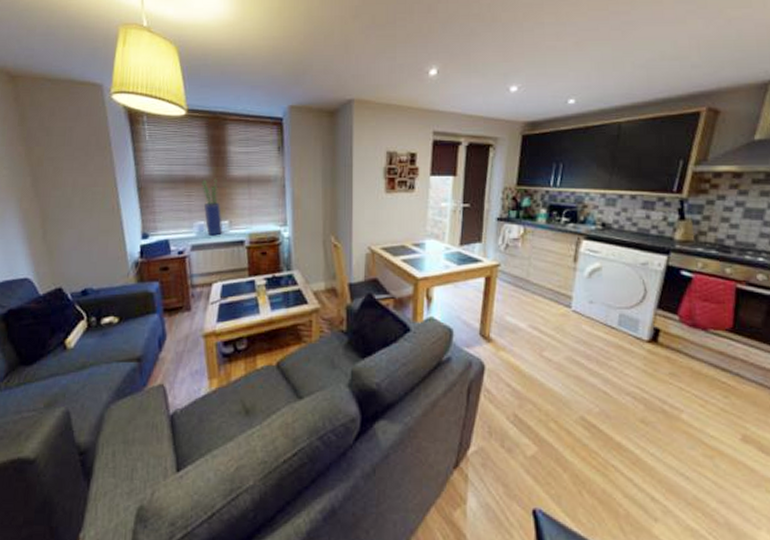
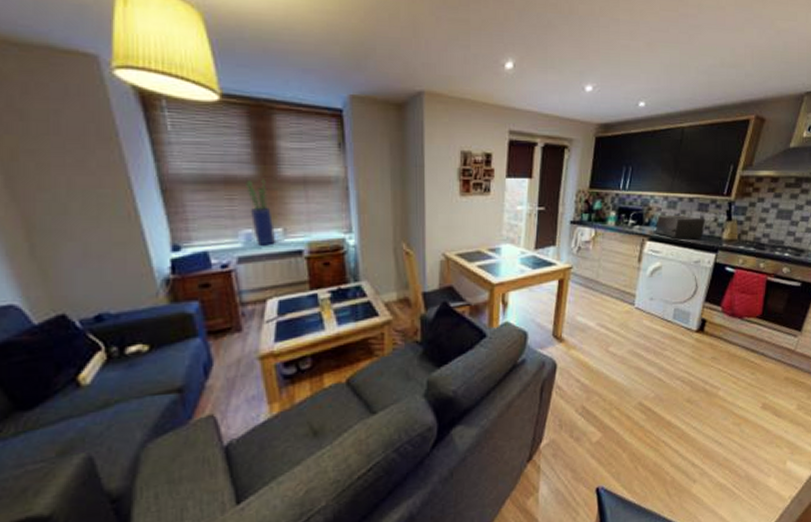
toaster: none [591,212,653,239] -> present [655,215,706,240]

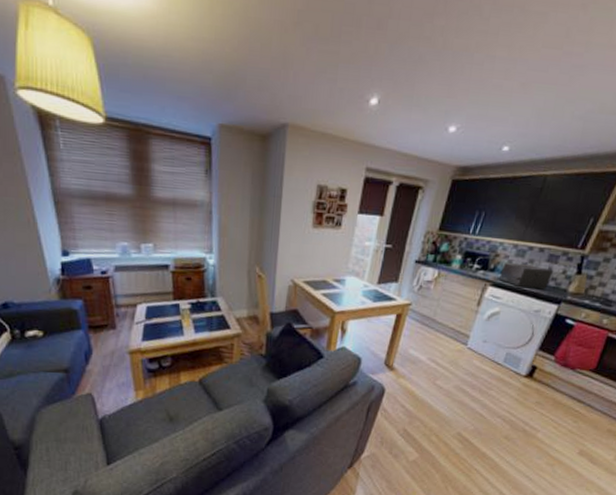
vase: present [244,178,277,246] -> none [122,197,147,258]

